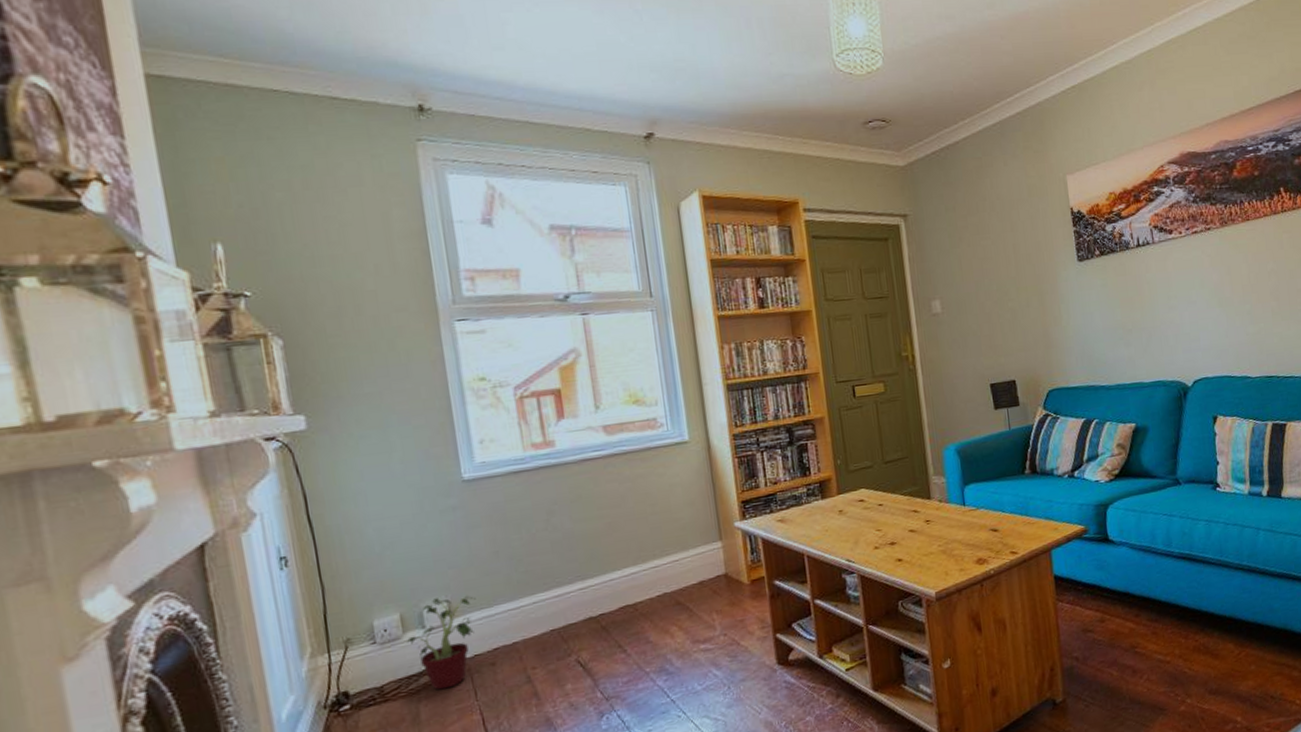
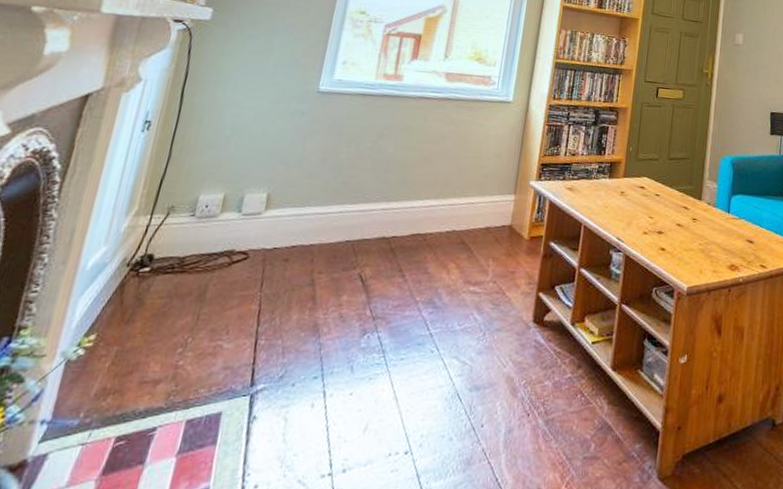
potted plant: present [407,595,476,690] -> none [221,188,293,274]

